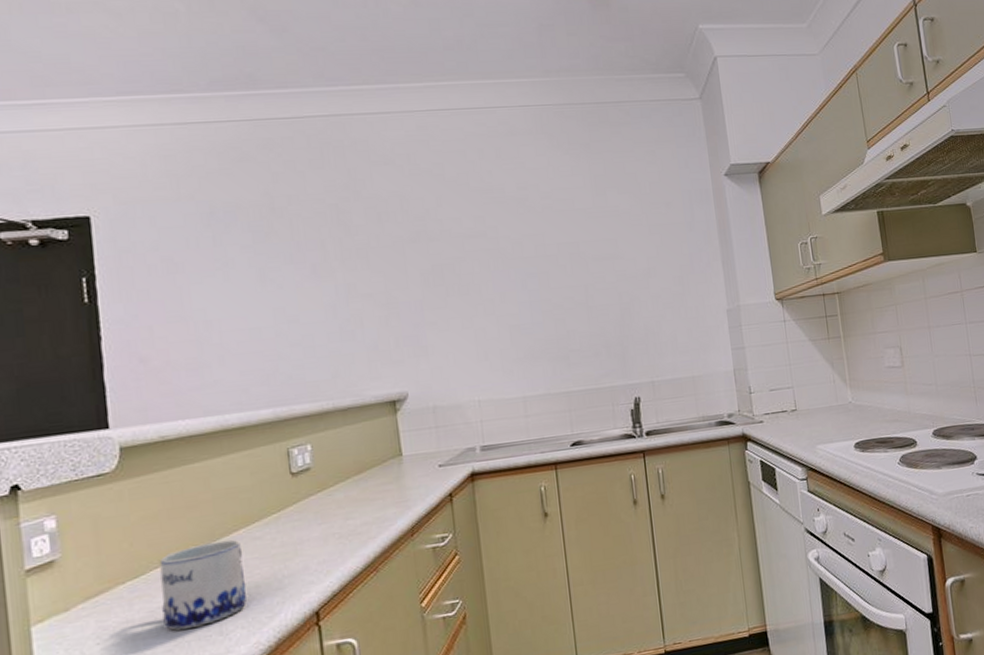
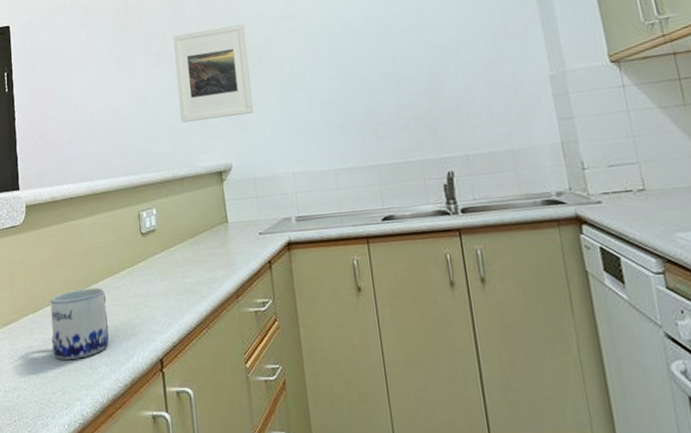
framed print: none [335,240,434,346] -> present [173,24,253,123]

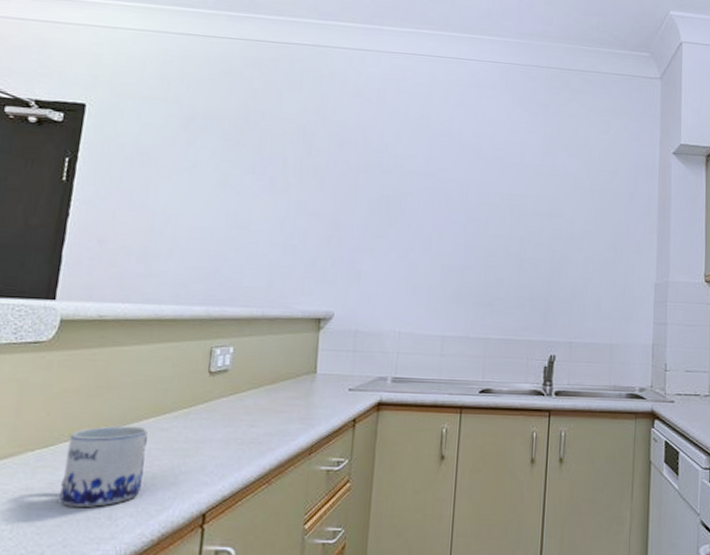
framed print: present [173,24,253,123] -> none [285,164,379,264]

